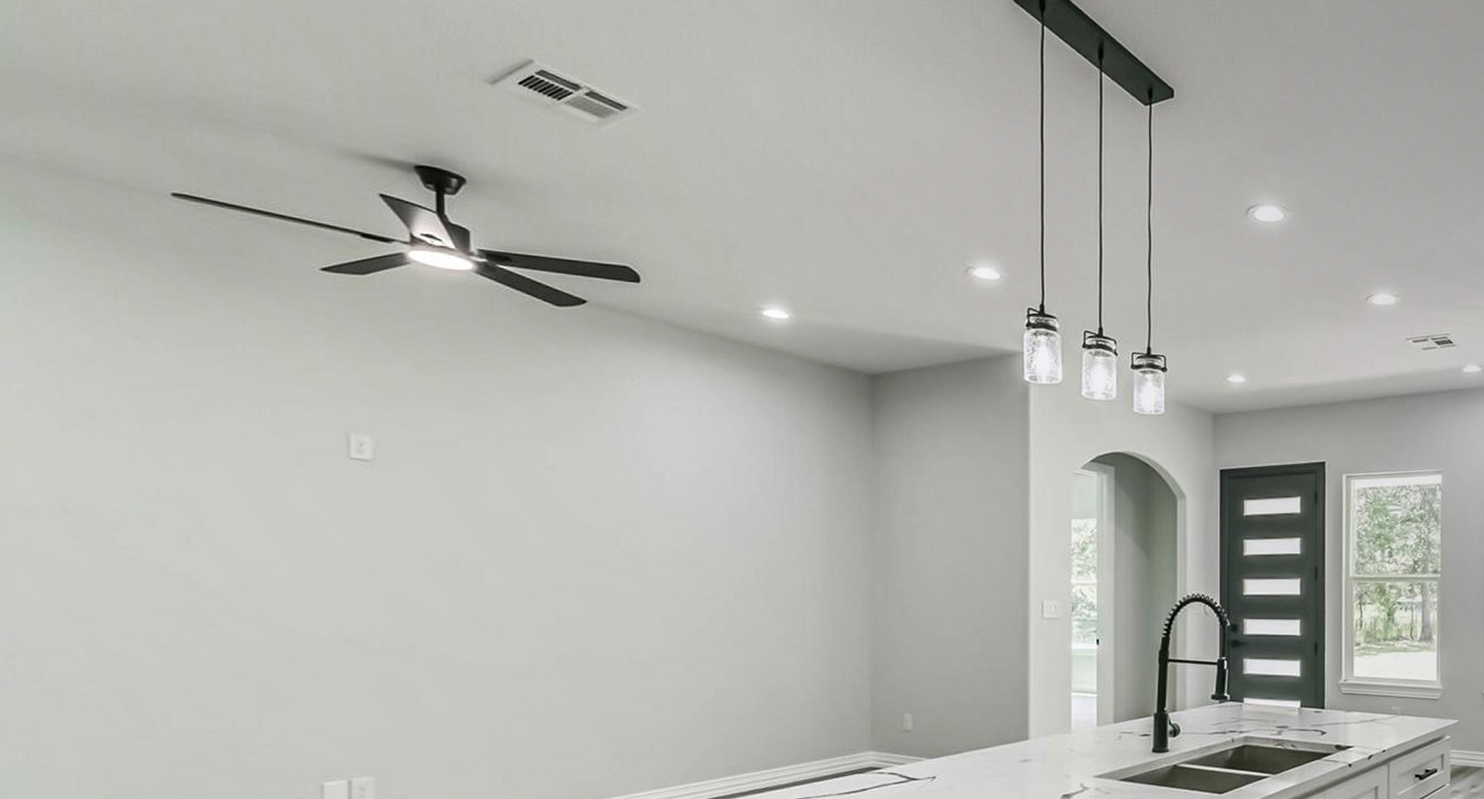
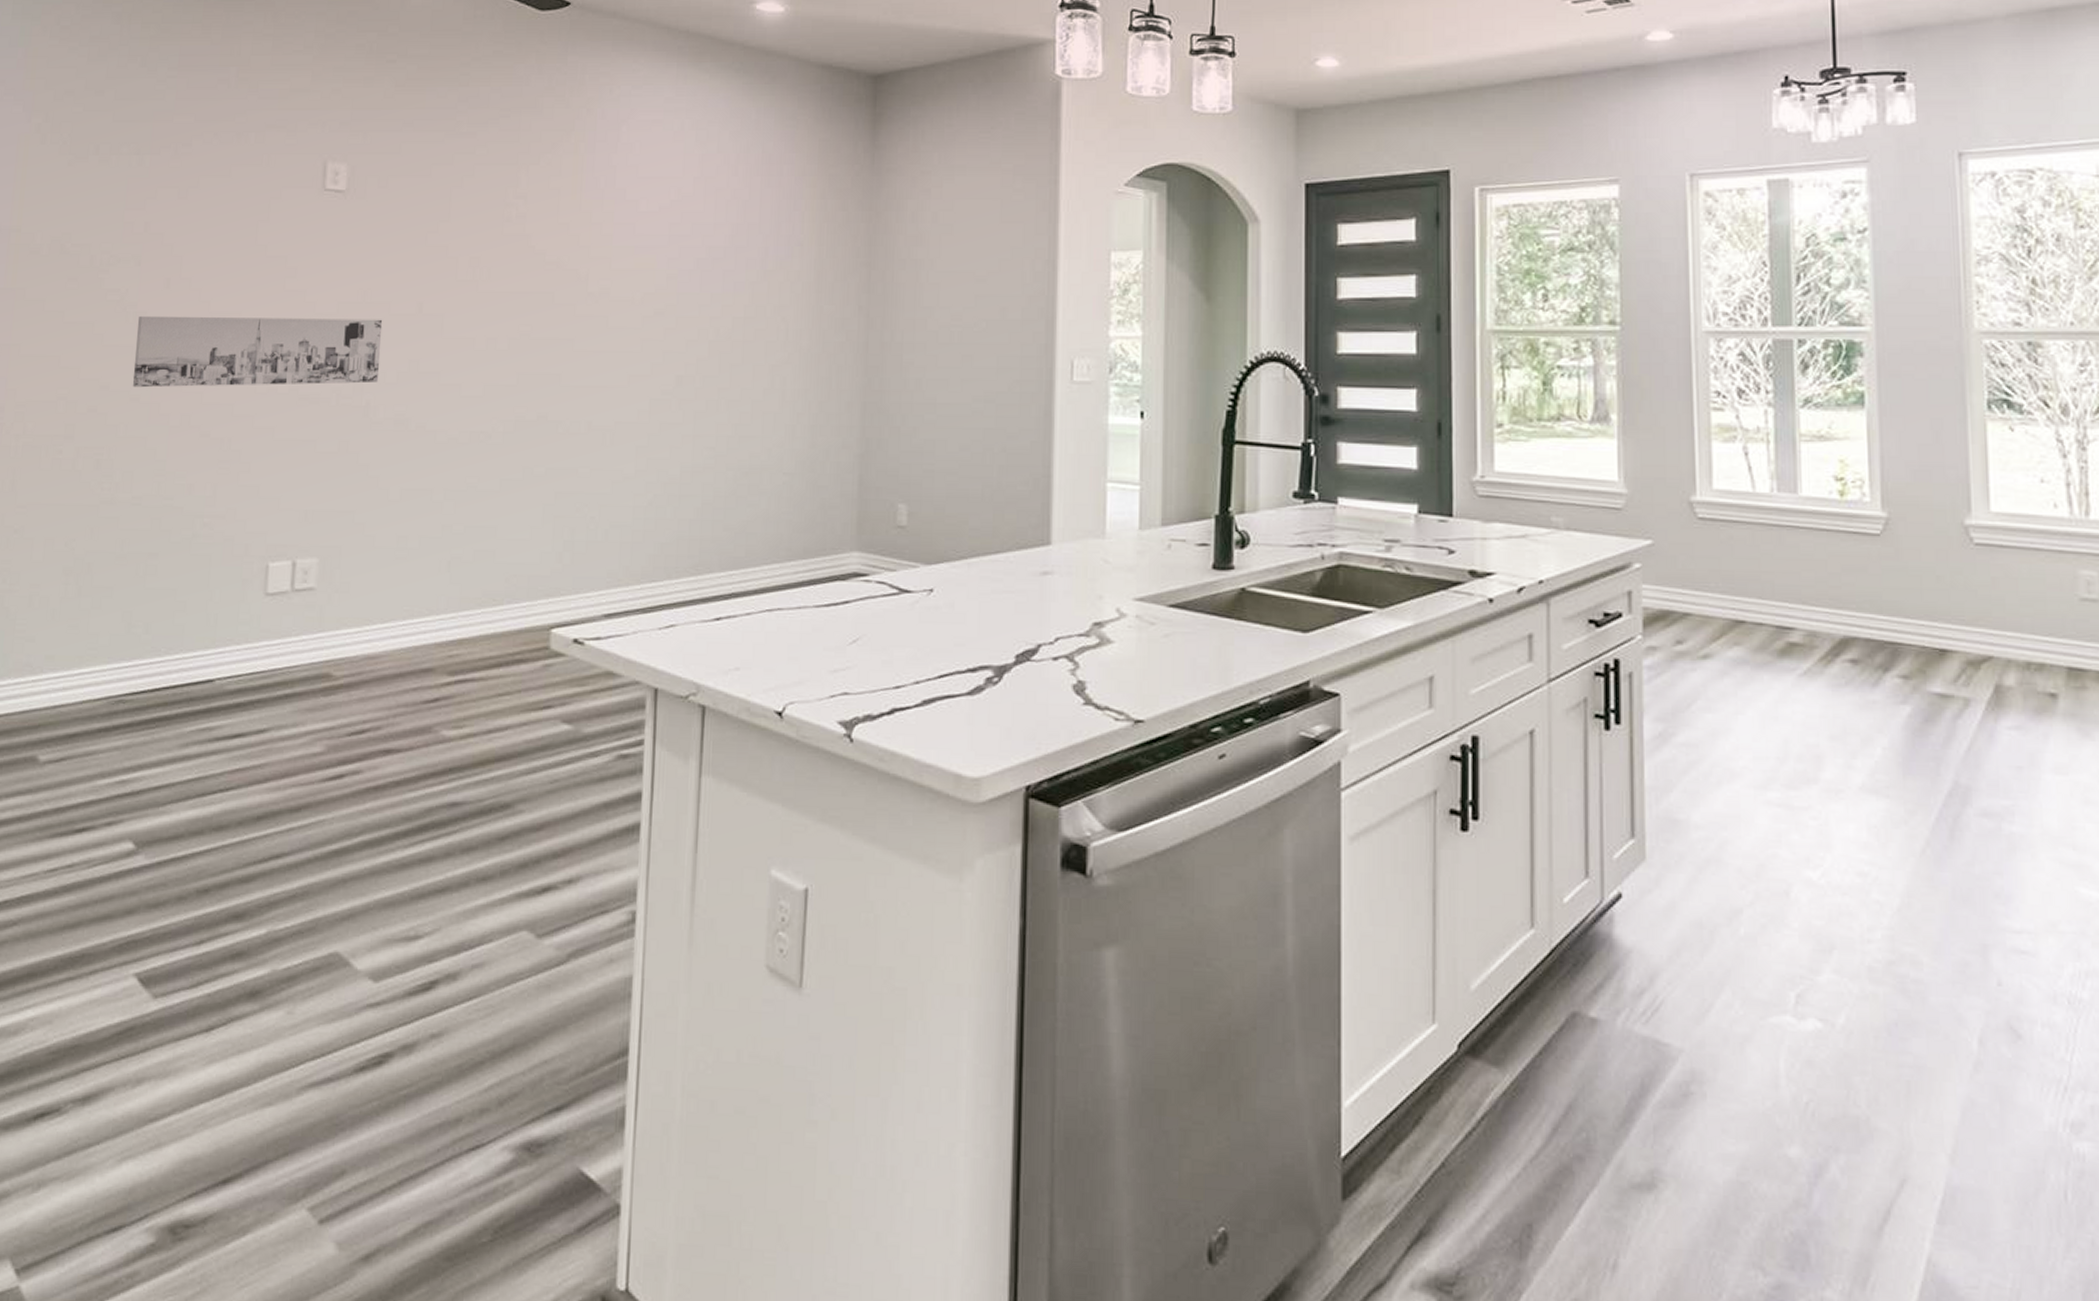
wall art: none [158,570,422,635] -> present [132,315,383,388]

